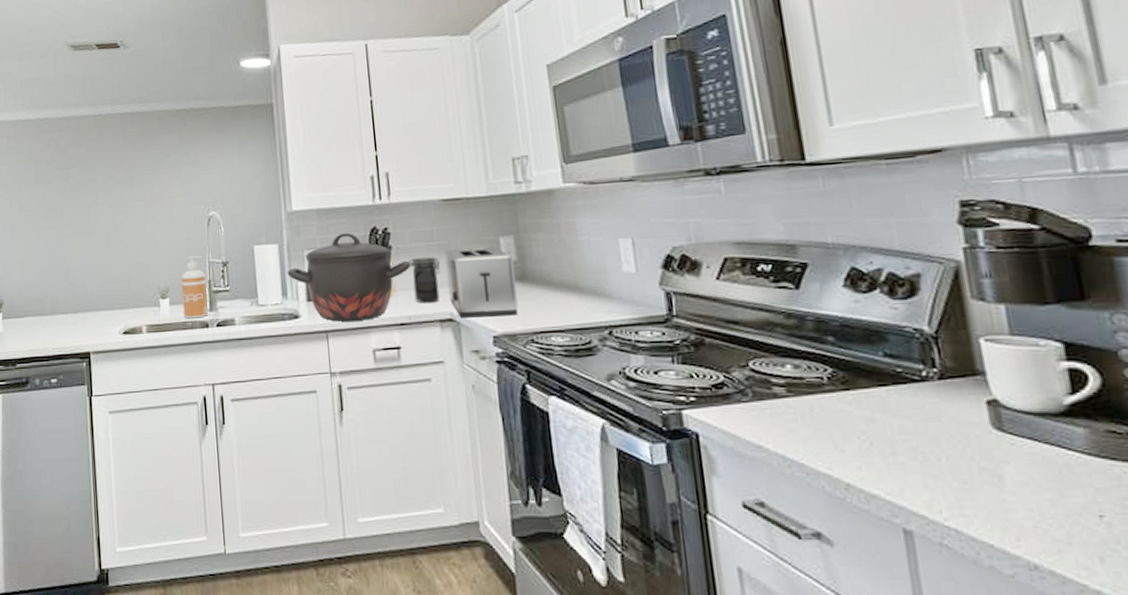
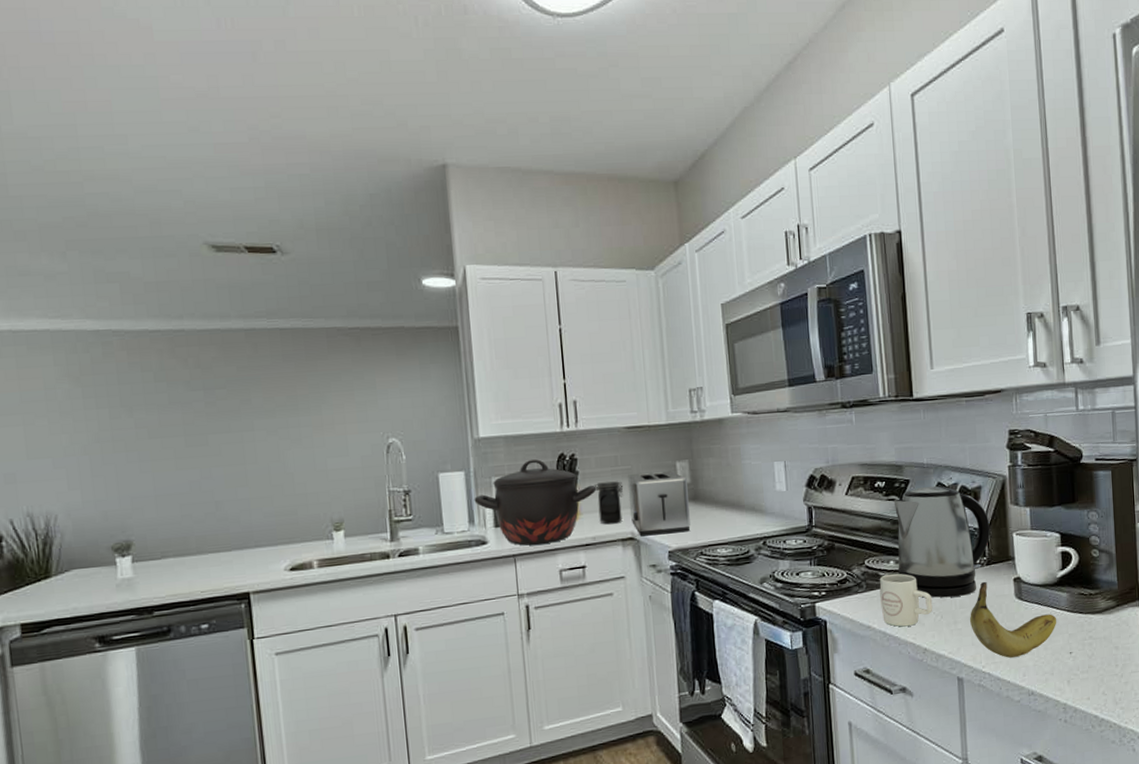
soap dispenser: present [181,255,208,319] -> none [357,484,389,551]
mug: none [771,381,856,452] -> present [879,573,933,627]
kettle: none [785,271,941,419] -> present [893,485,991,598]
fruit: none [916,401,1071,511] -> present [969,581,1057,658]

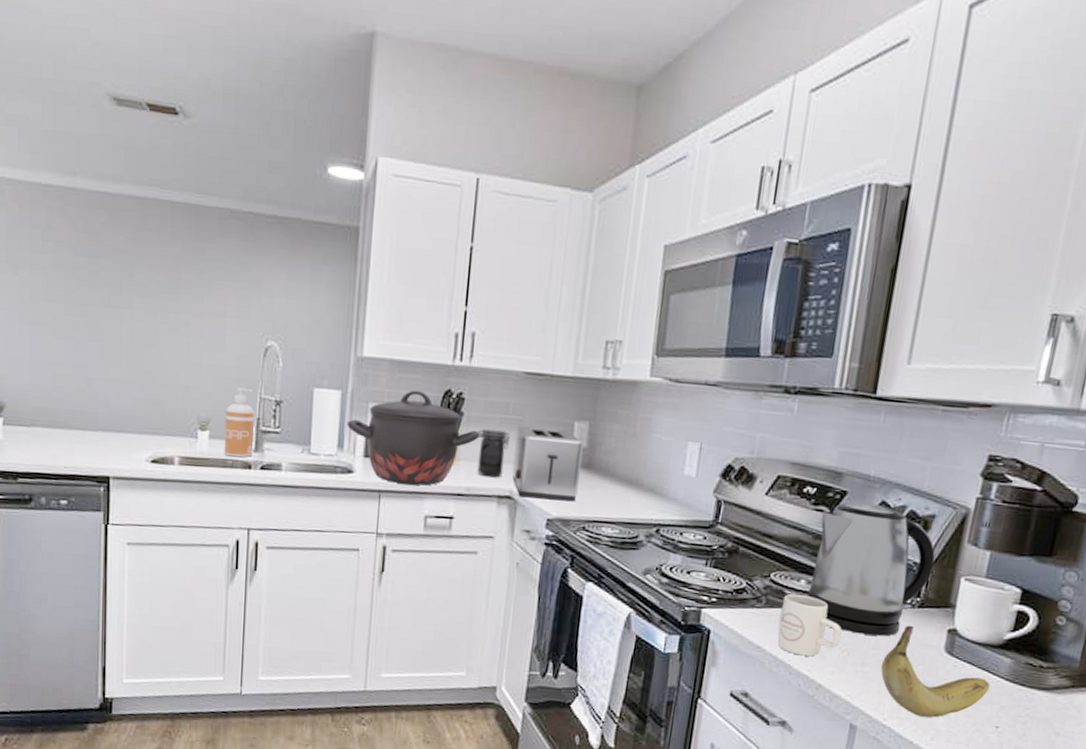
soap dispenser: none [357,484,389,551] -> present [224,387,254,458]

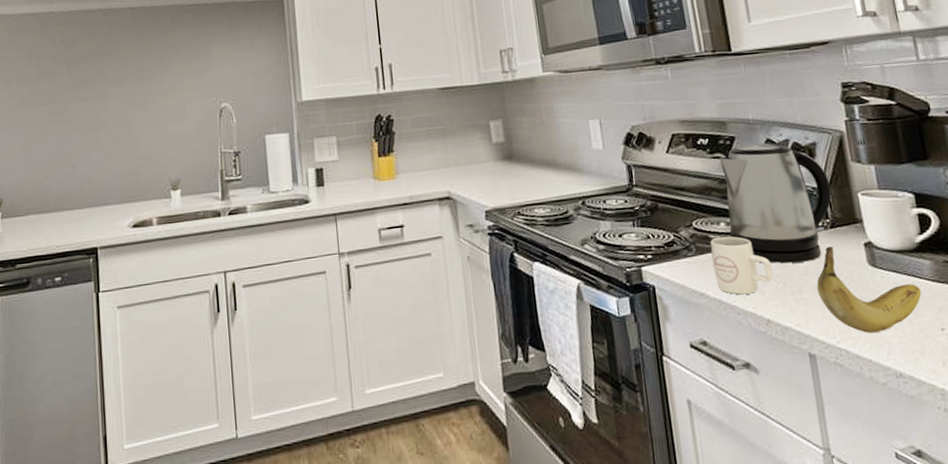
soap dispenser: present [224,387,254,458] -> none [192,145,220,209]
cooking pot: present [347,391,479,486] -> none [297,121,412,205]
jar: present [477,428,511,478] -> none [410,140,439,184]
toaster: present [512,425,583,502] -> none [441,130,506,196]

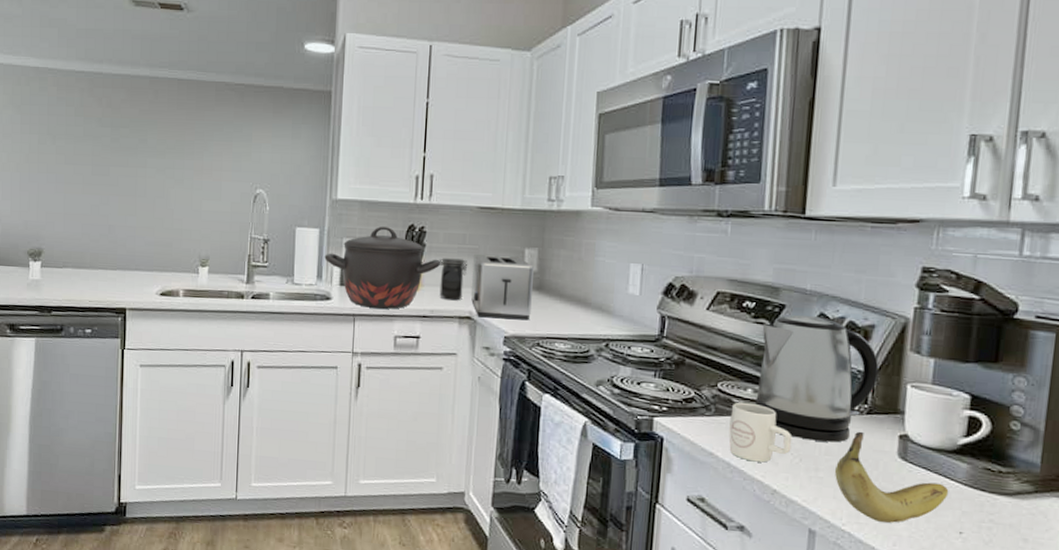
cooking pot: none [297,121,412,205] -> present [324,227,440,309]
jar: none [410,140,439,184] -> present [439,257,468,301]
toaster: none [441,130,506,196] -> present [470,253,534,321]

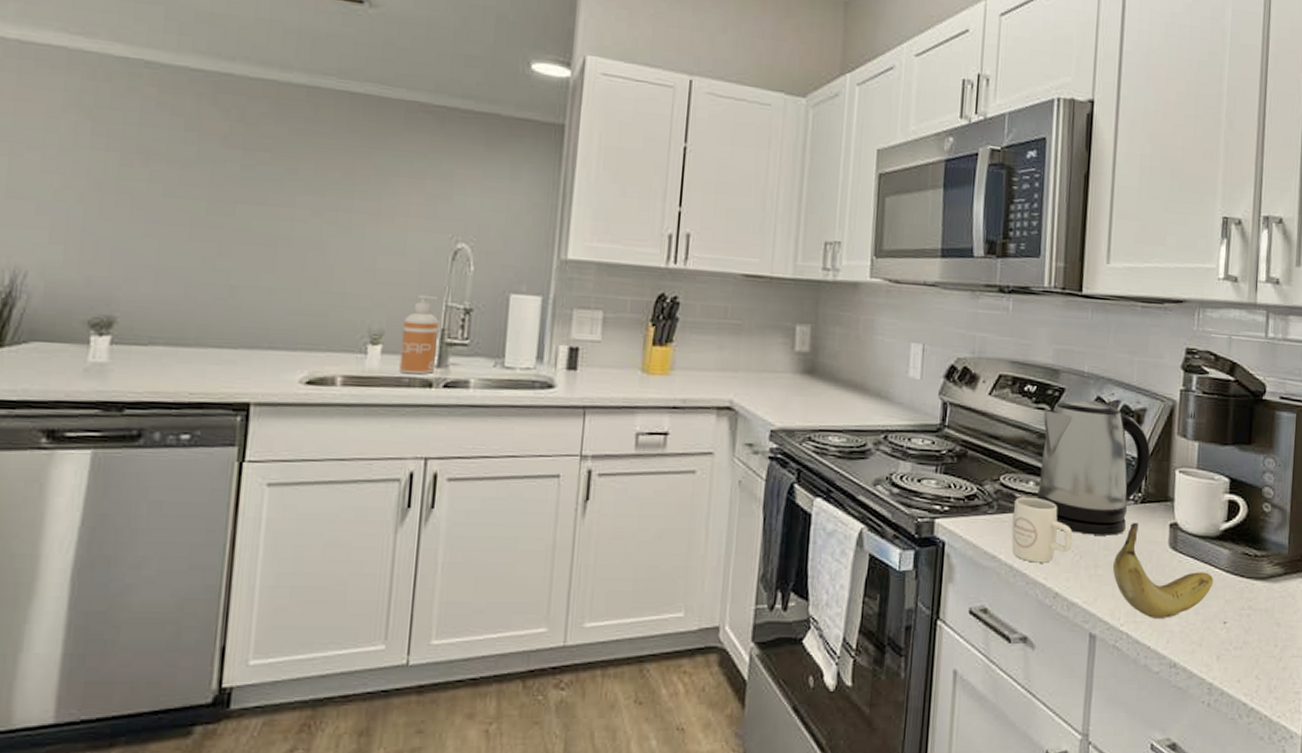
soap dispenser: none [221,229,246,289] -> present [399,294,439,375]
cooking pot: present [324,227,440,309] -> none [547,295,696,399]
jar: present [439,257,468,301] -> none [694,334,730,387]
toaster: present [470,253,534,321] -> none [731,330,806,410]

